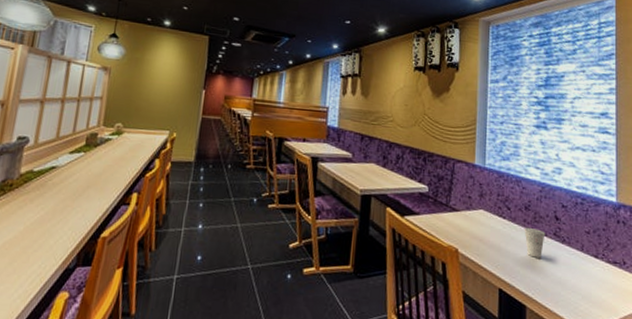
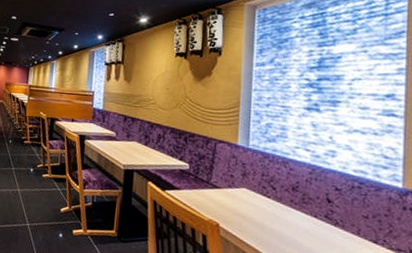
cup: present [524,227,546,258] -> none [290,207,315,239]

